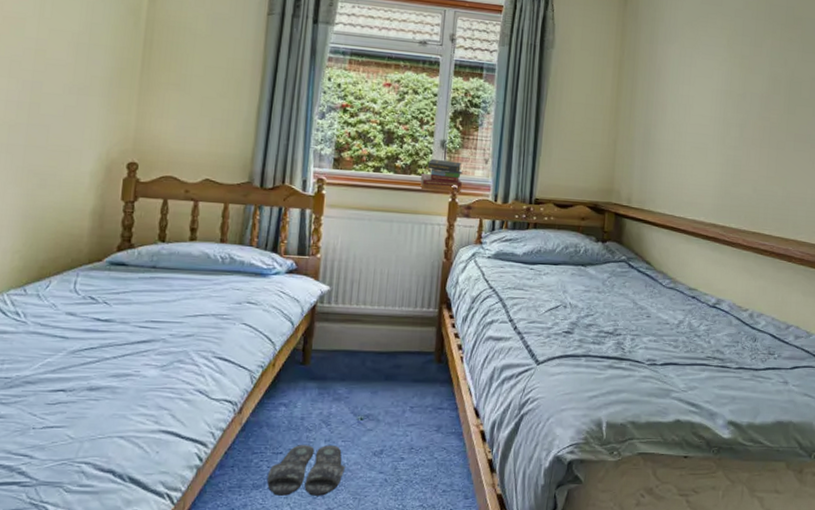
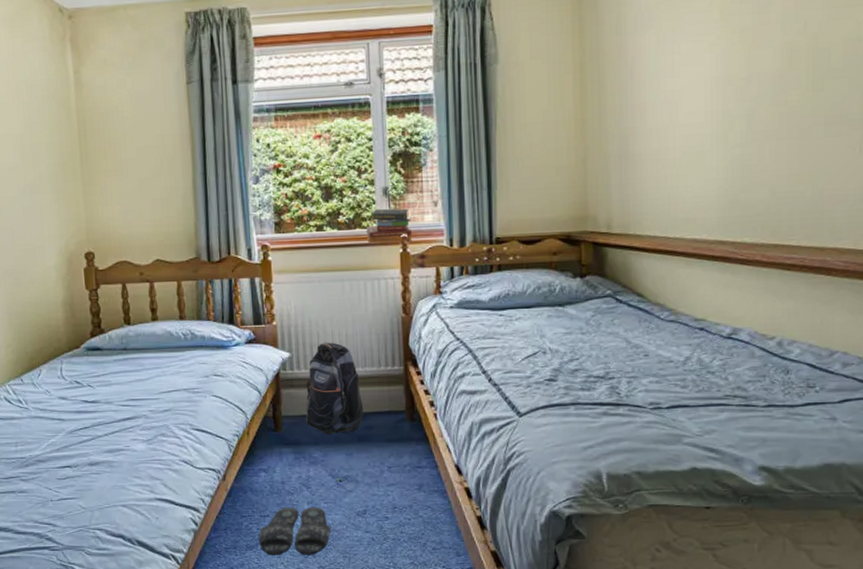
backpack: none [335,279,395,371] -> present [305,342,364,434]

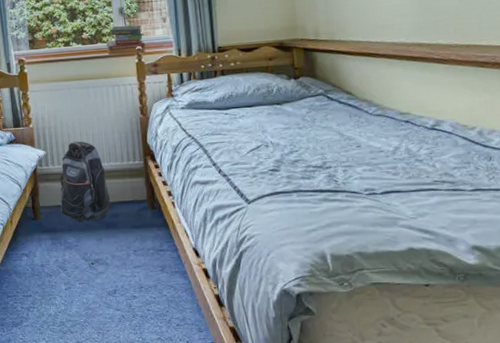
slippers: present [259,507,332,555] -> none [23,288,86,332]

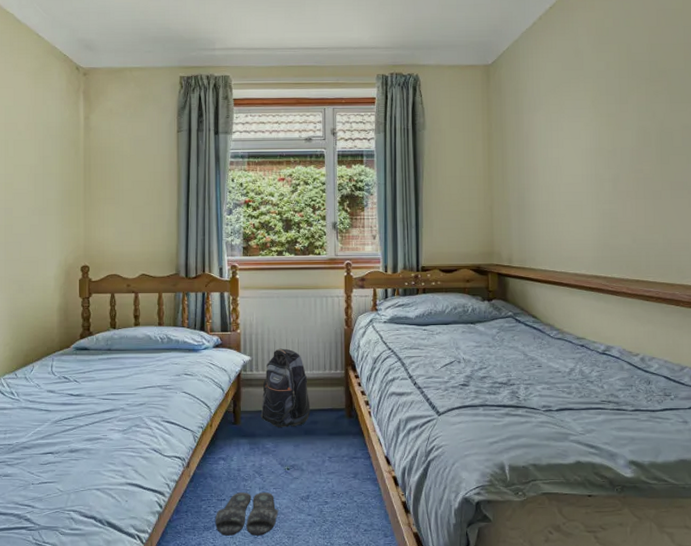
slippers: none [23,288,86,332] -> present [216,492,279,536]
books: present [105,25,145,56] -> none [317,239,354,267]

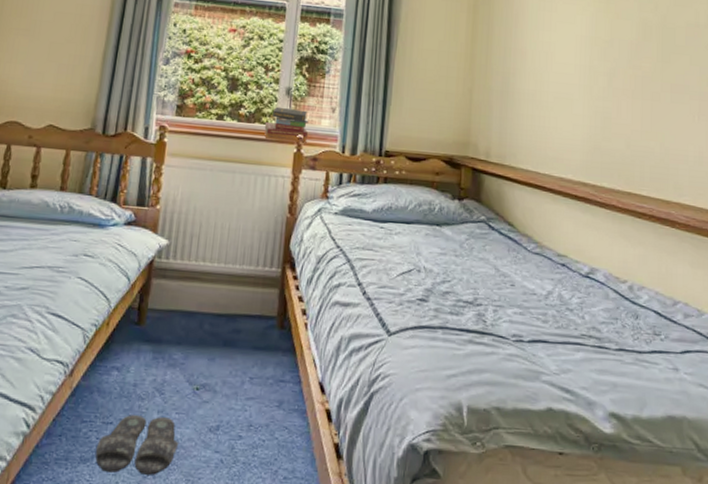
backpack: present [260,348,311,427] -> none [171,233,235,335]
books: none [317,239,354,267] -> present [264,106,309,143]

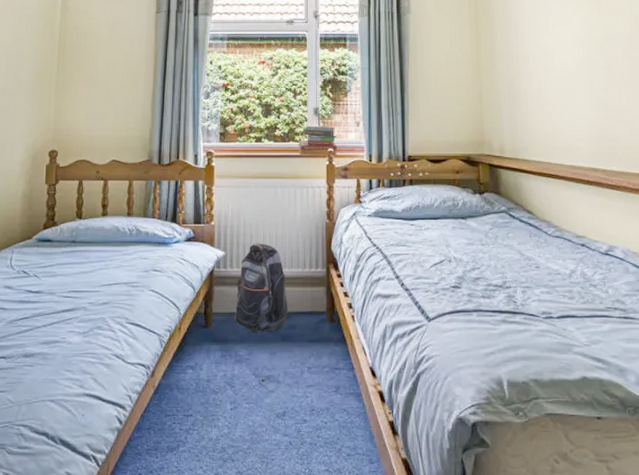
slippers: present [95,415,179,475] -> none [181,407,252,459]
backpack: none [171,233,235,335] -> present [234,243,288,332]

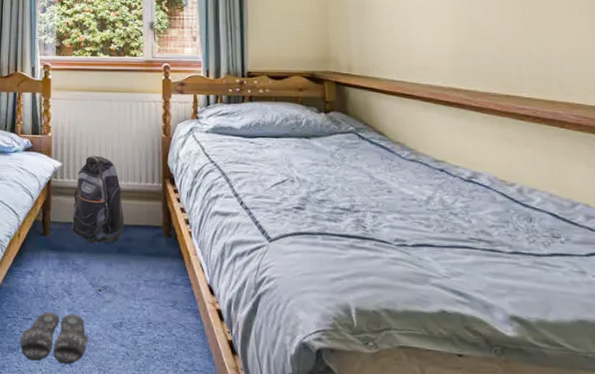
slippers: none [181,407,252,459] -> present [21,312,89,364]
books: present [298,125,337,156] -> none [133,40,173,70]

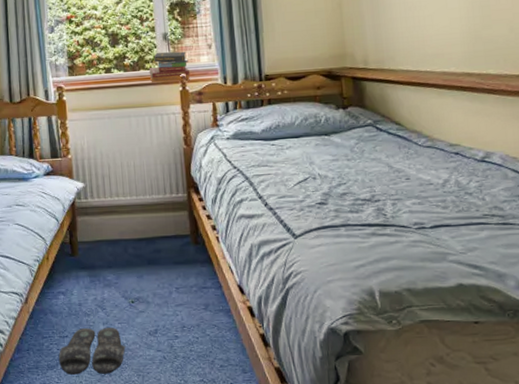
backpack: present [71,155,125,243] -> none [99,172,153,258]
books: none [133,40,173,70] -> present [148,51,190,83]

